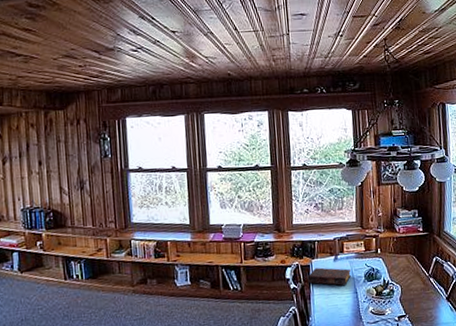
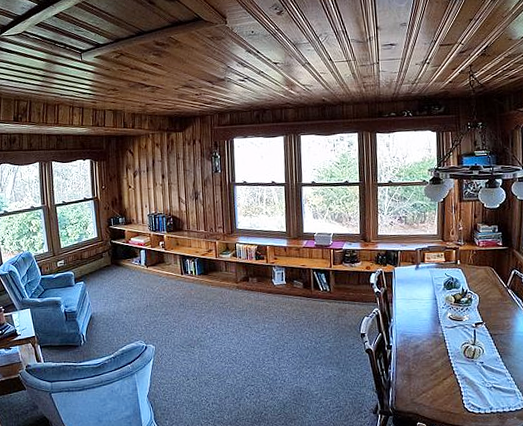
book: present [307,267,352,285] -> none [390,275,432,292]

